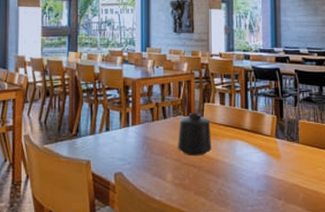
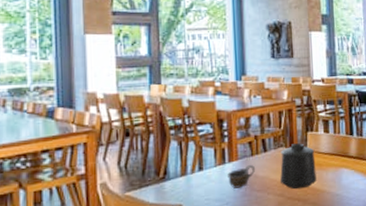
cup: none [131,129,156,150] -> present [227,164,256,189]

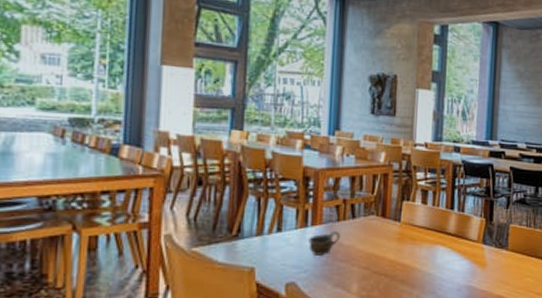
mug: present [280,143,316,190] -> none [367,213,409,264]

